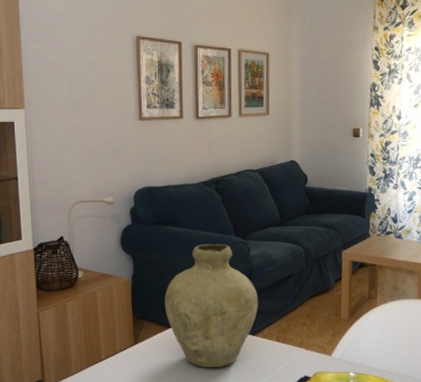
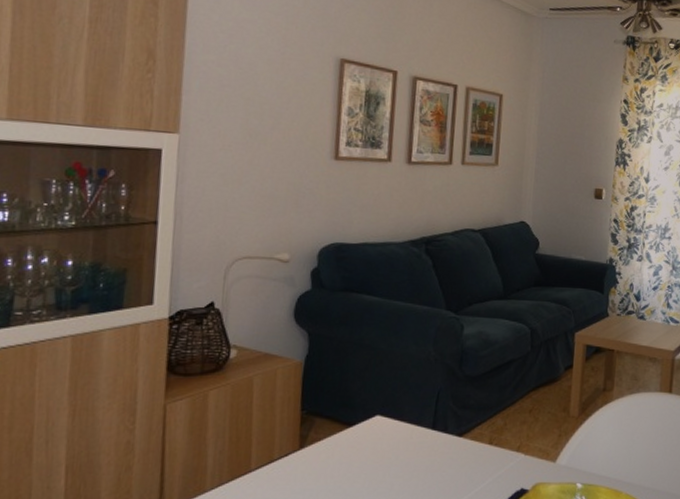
vase: present [164,243,258,368] -> none [346,318,470,480]

